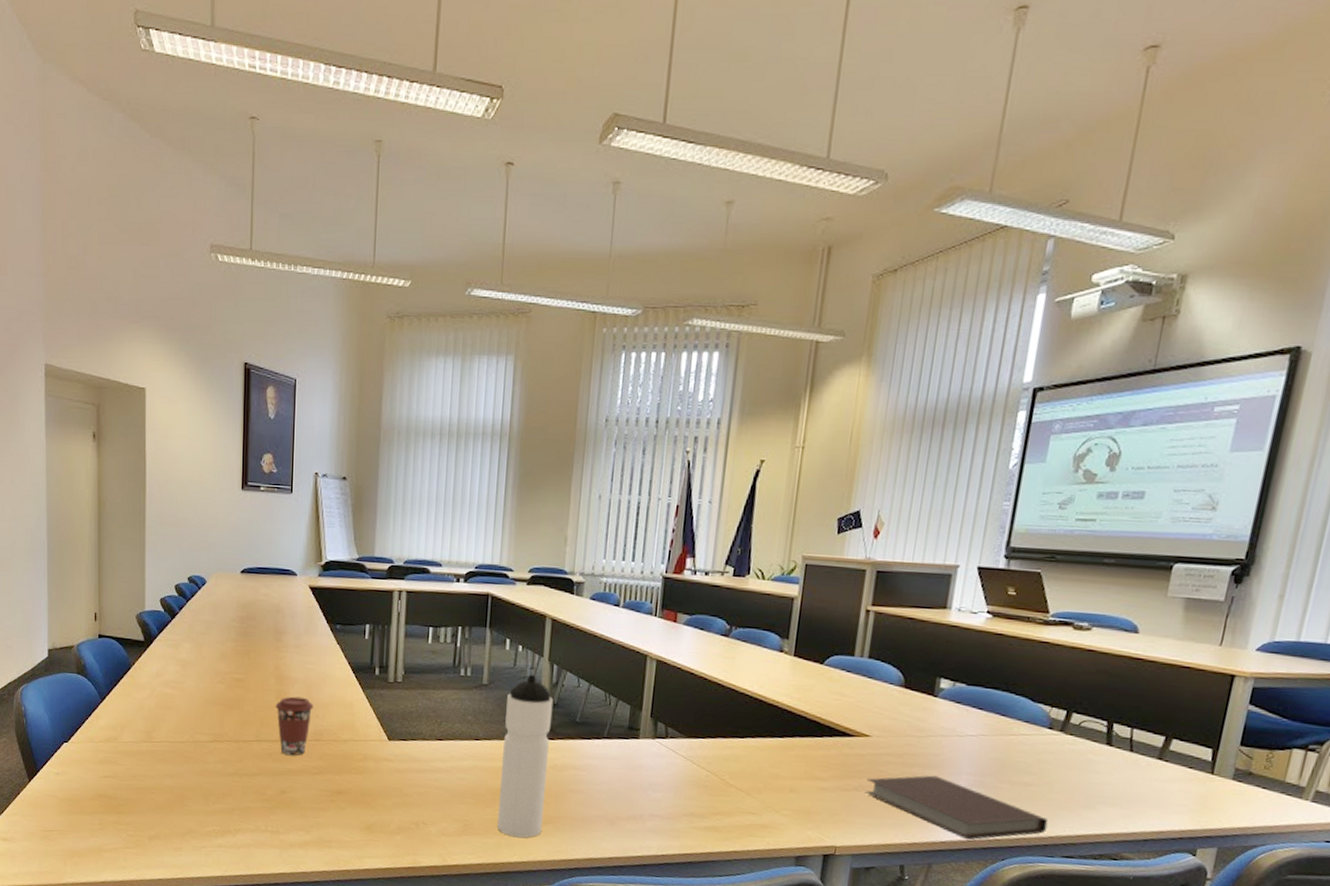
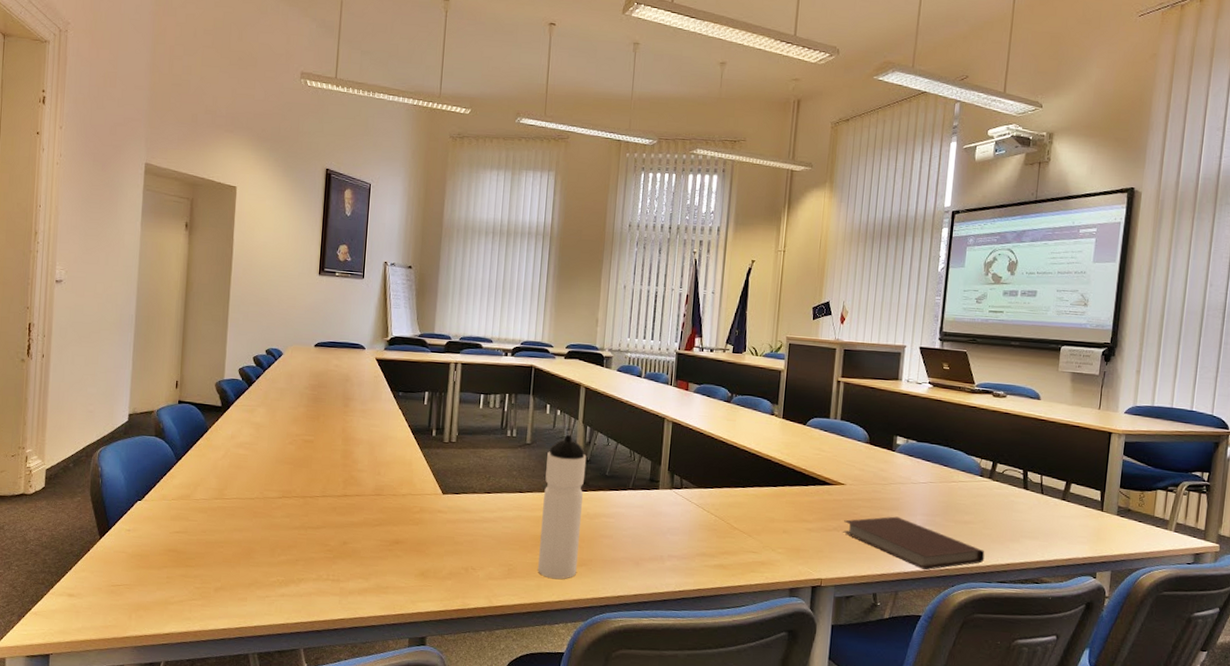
coffee cup: present [275,696,314,756] -> none [341,455,377,510]

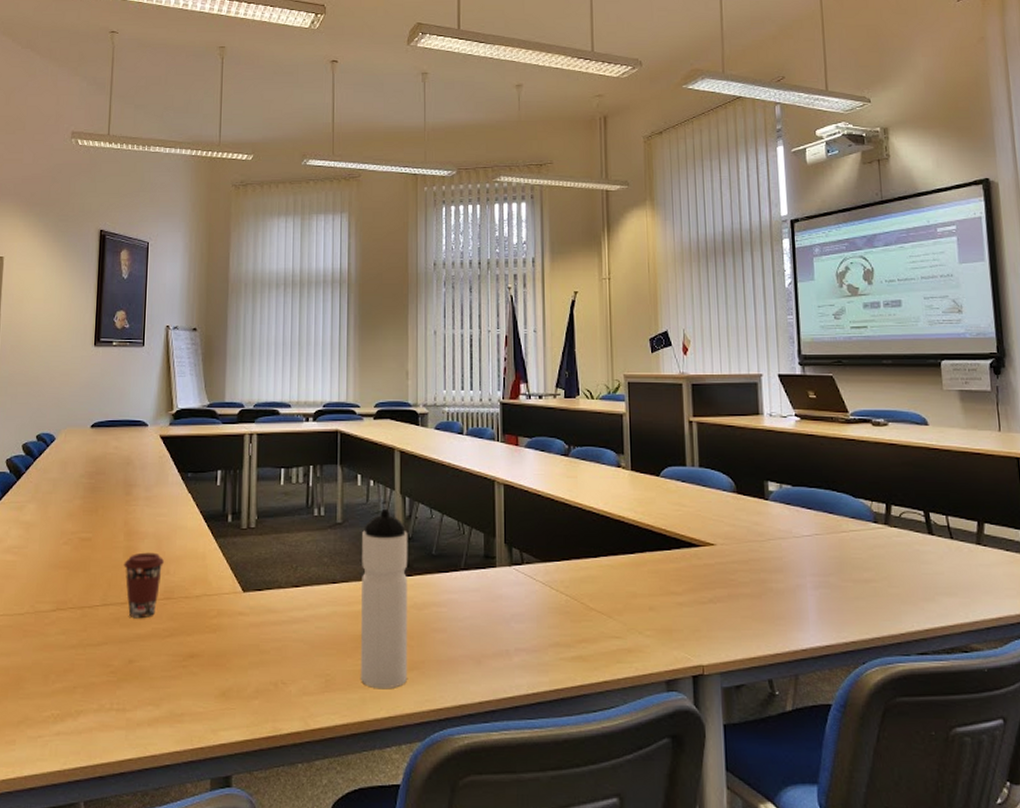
coffee cup: none [341,455,377,510] -> present [124,552,165,619]
notebook: present [843,516,985,571] -> none [720,580,897,646]

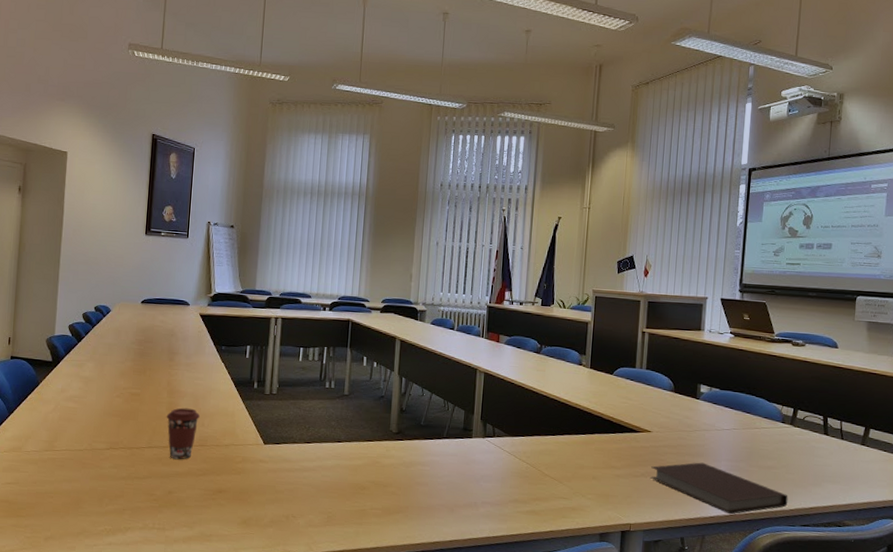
water bottle: present [361,509,408,690] -> none [356,386,403,526]
notebook: none [720,580,897,646] -> present [650,462,788,515]

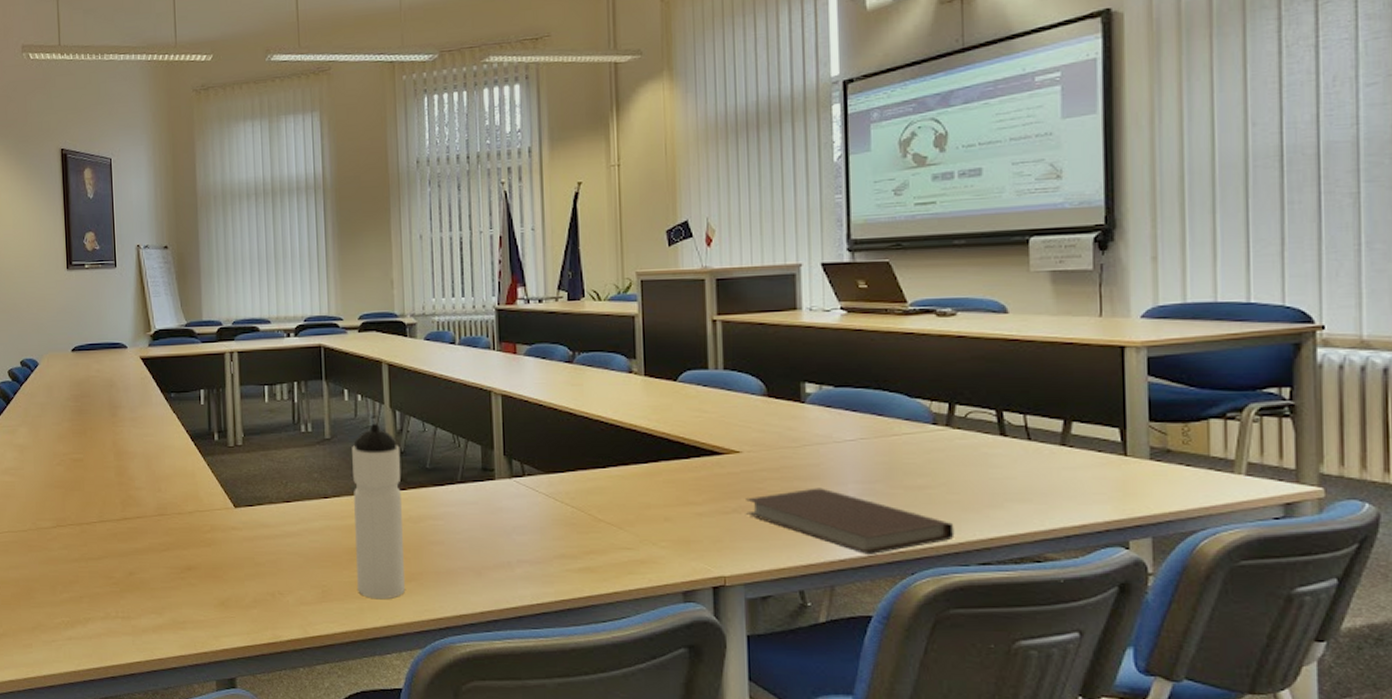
coffee cup: present [166,408,201,460] -> none [116,471,156,534]
water bottle: none [356,386,403,526] -> present [352,424,405,600]

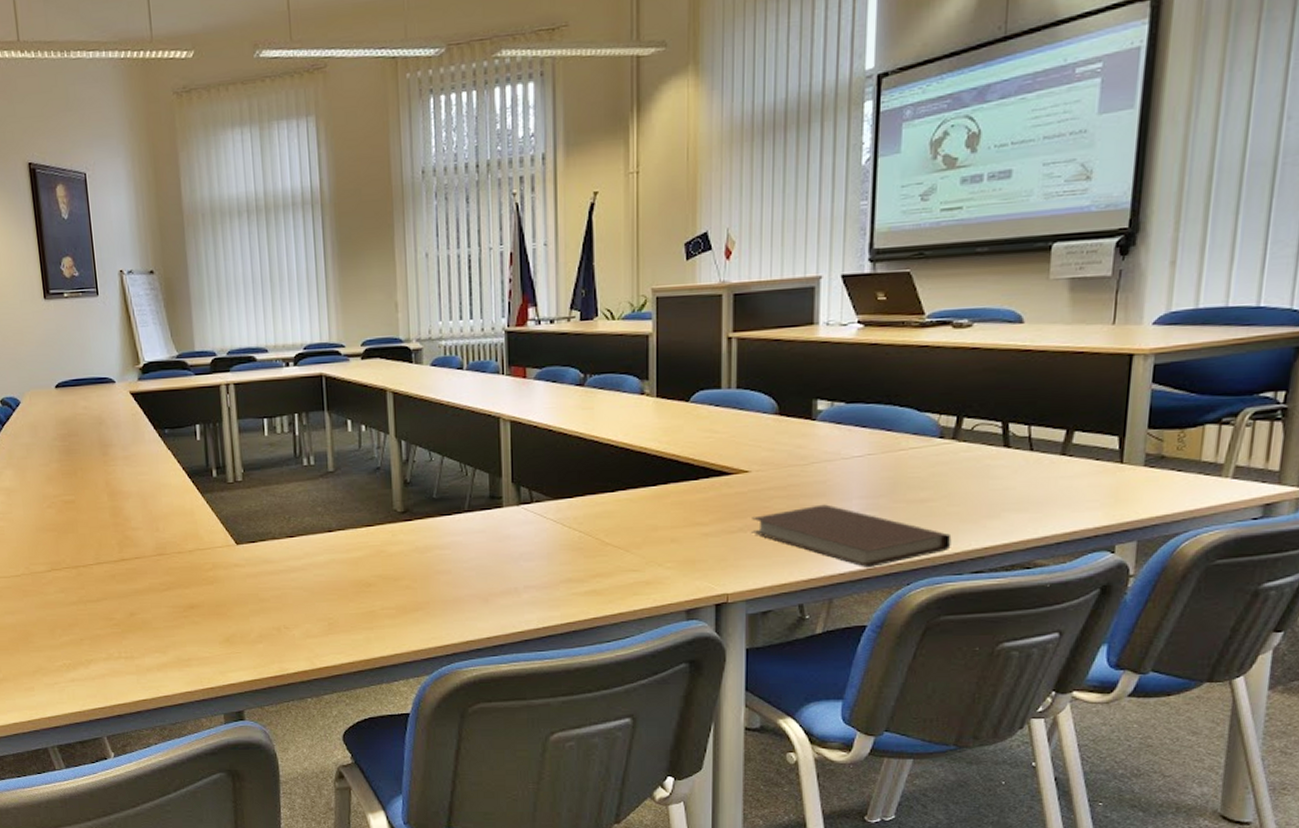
water bottle: present [352,424,405,600] -> none [356,455,412,630]

